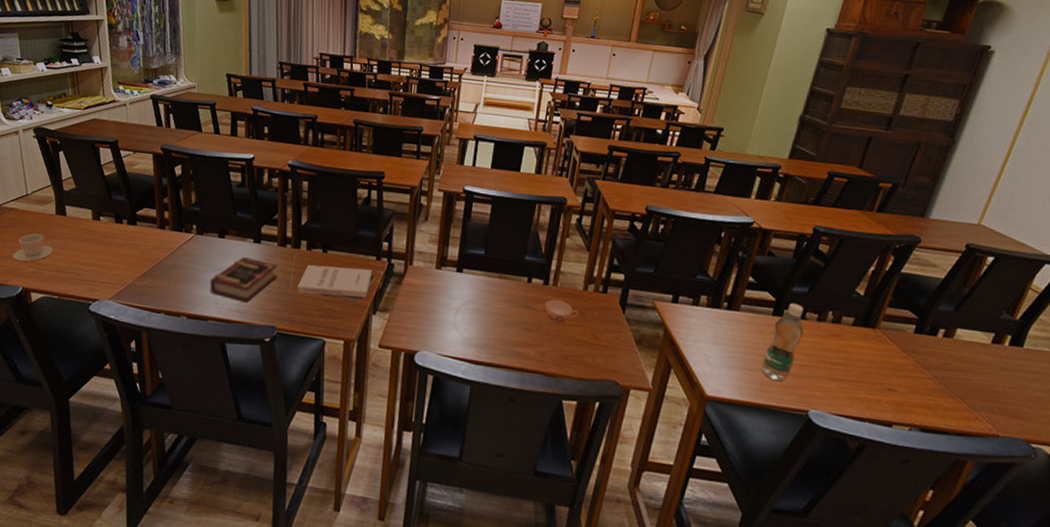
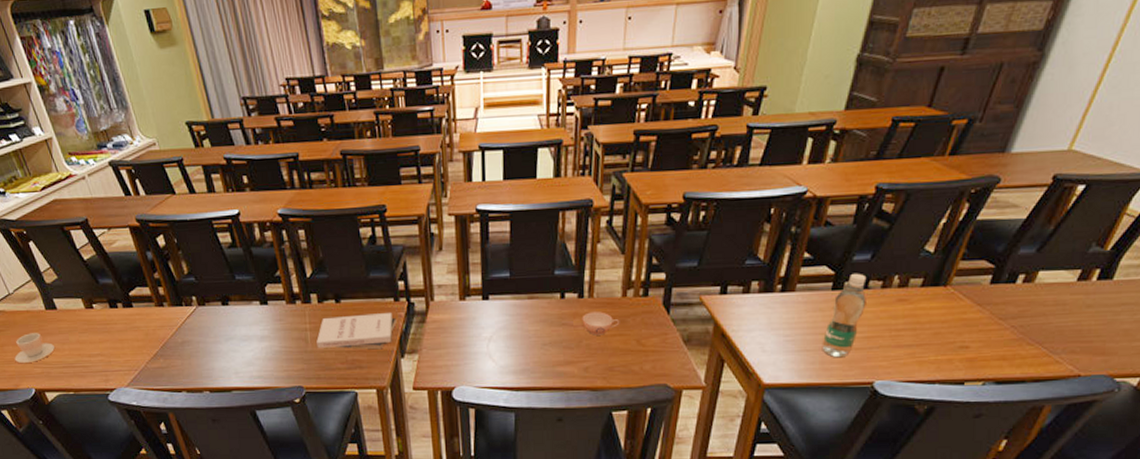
book: present [209,256,278,303] -> none [224,320,294,367]

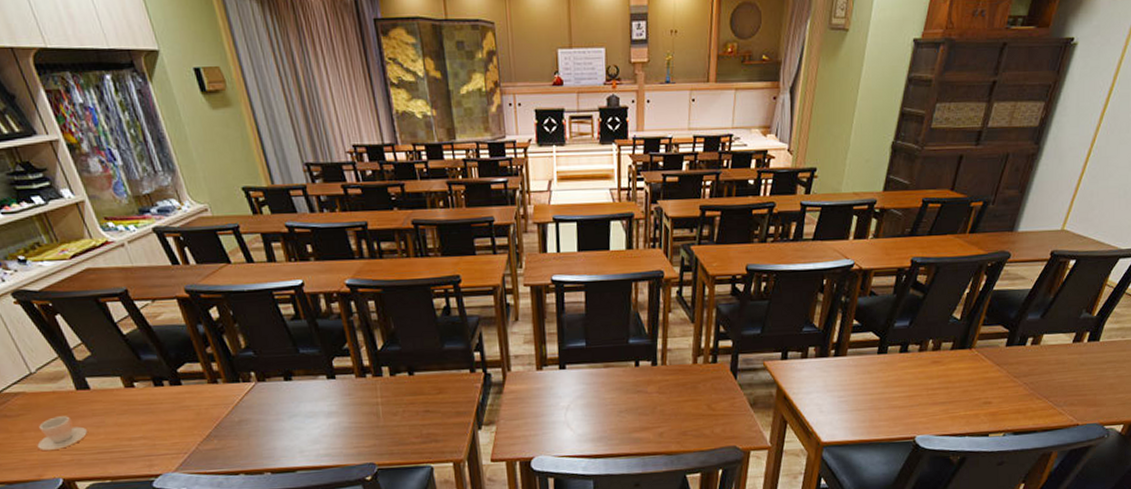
books: present [316,313,397,350] -> none [389,384,473,423]
teacup: present [582,312,620,335] -> none [655,378,692,402]
bottle: present [822,273,867,358] -> none [871,338,907,416]

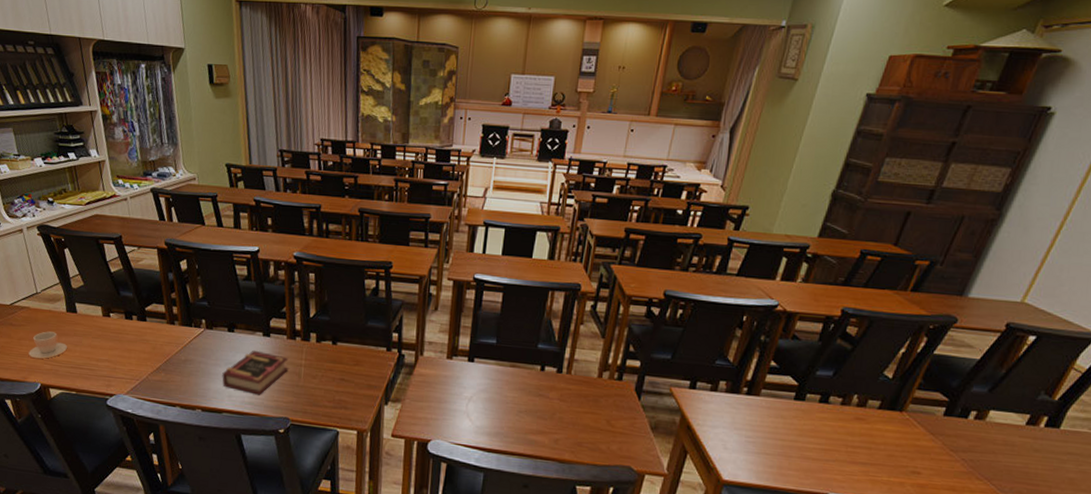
book: none [287,396,365,445] -> present [222,350,289,395]

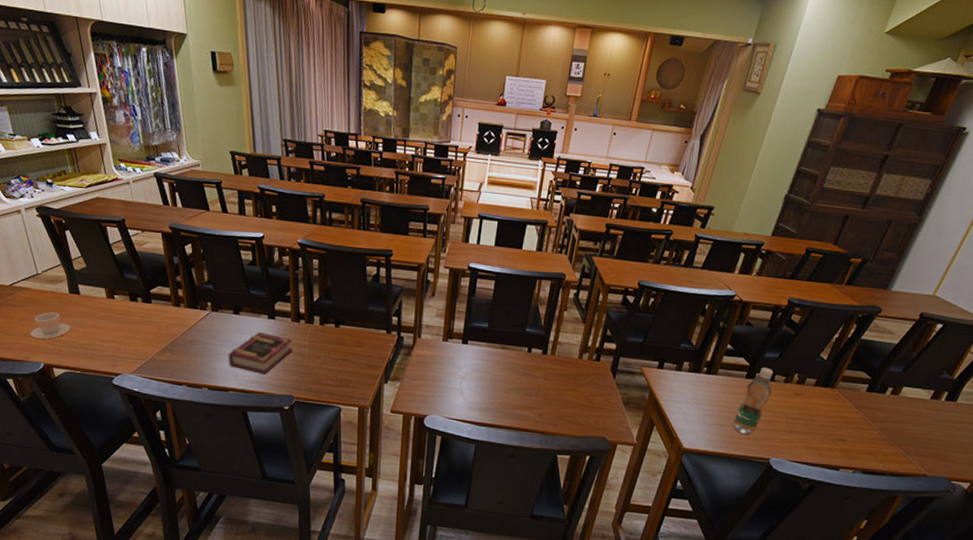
bottle: none [780,387,828,466] -> present [732,367,774,435]

